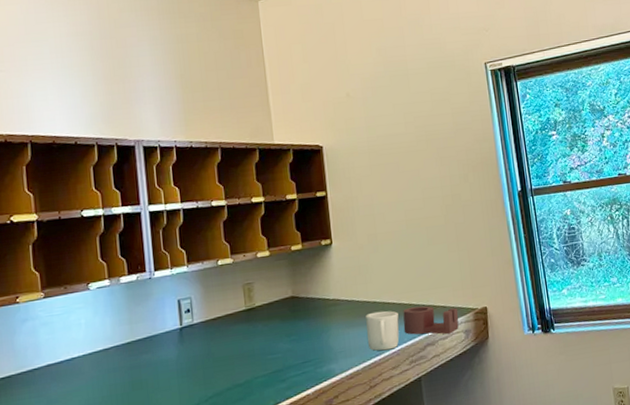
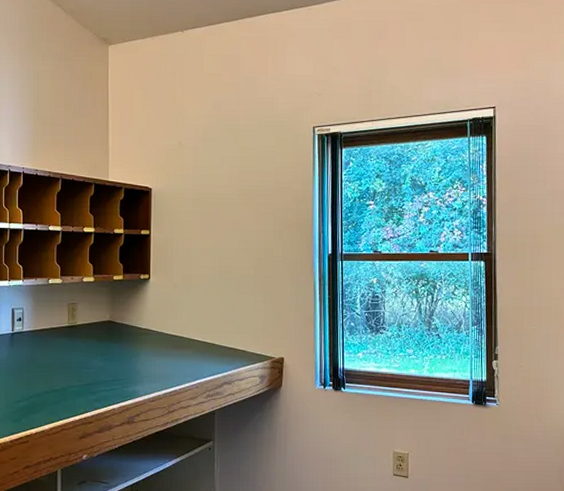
mug: present [366,311,400,351] -> none [171,346,202,382]
tape dispenser: present [403,306,459,335] -> none [205,347,257,377]

